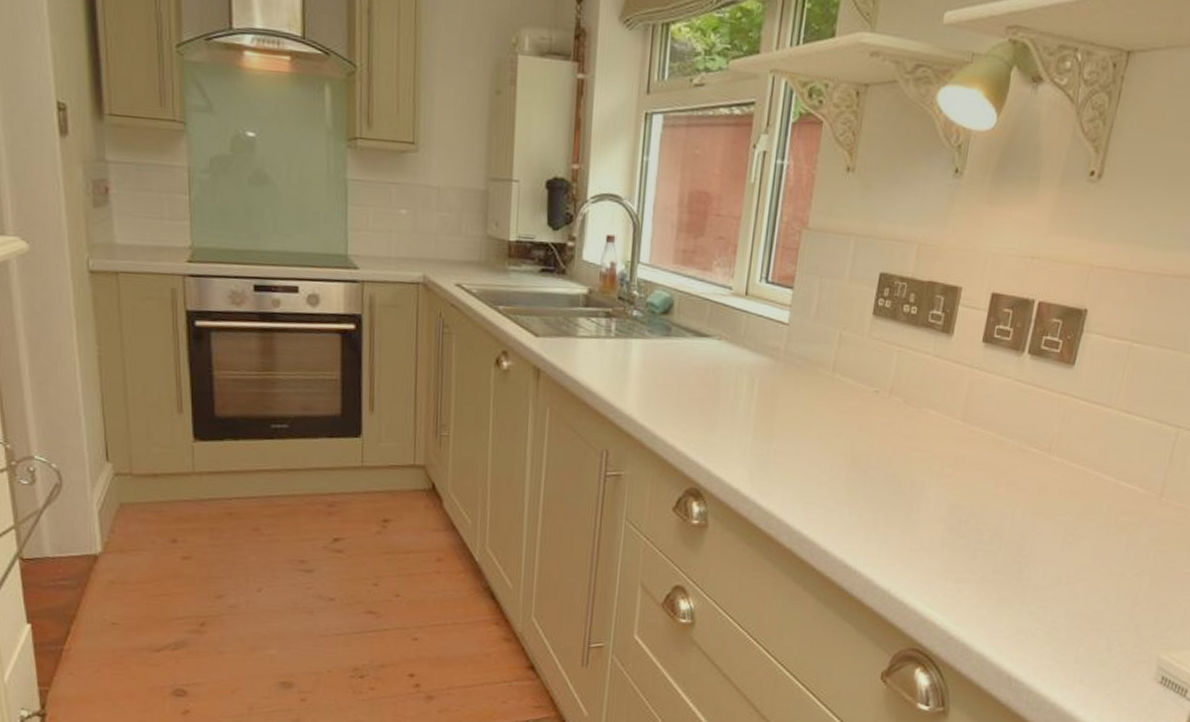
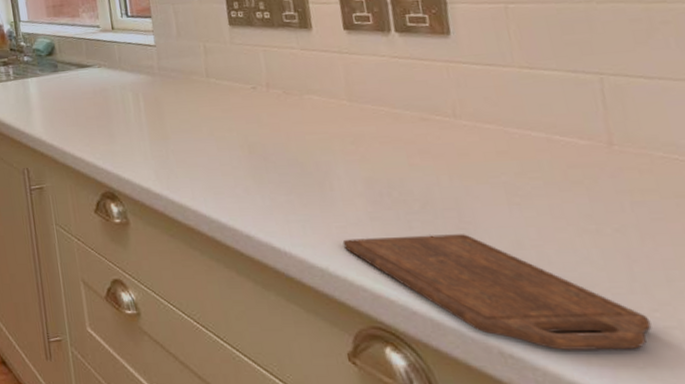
cutting board: none [910,562,1130,679] -> present [342,234,652,350]

